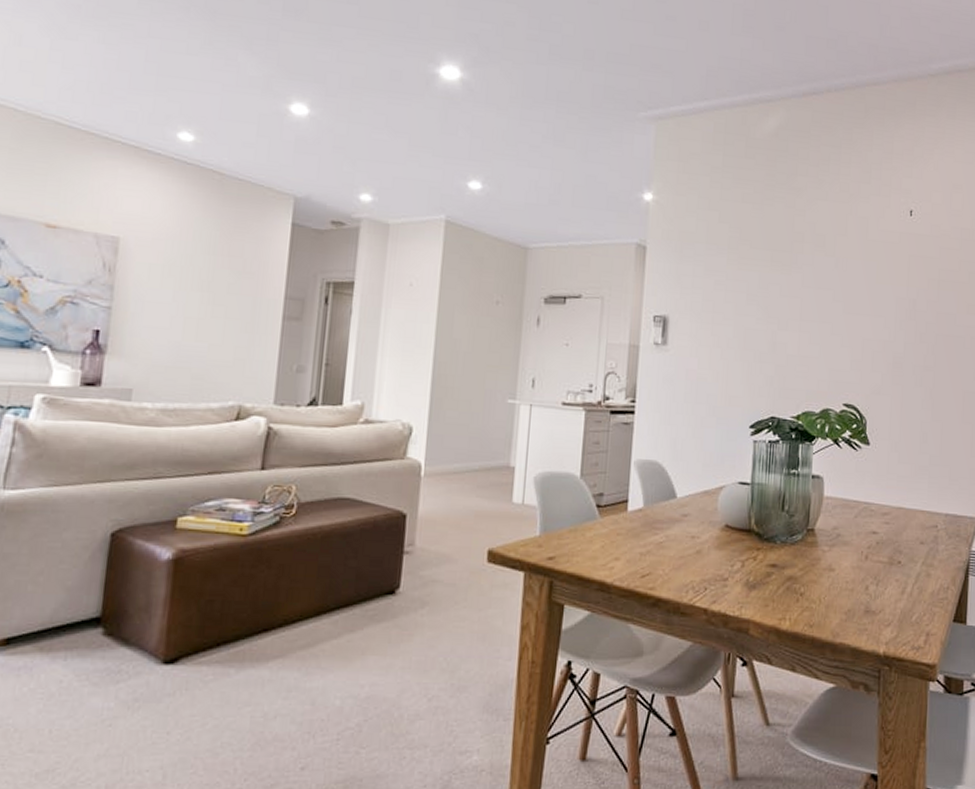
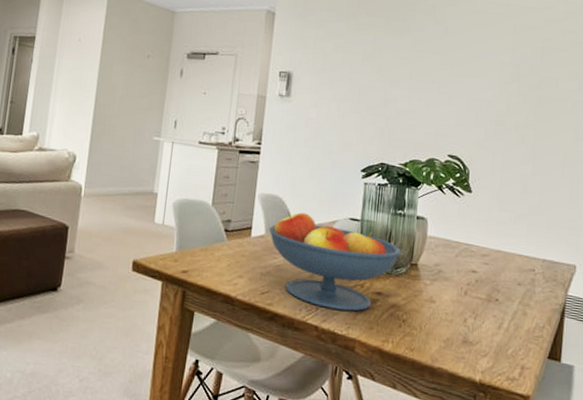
fruit bowl: none [648,478,796,588] -> present [269,211,401,312]

